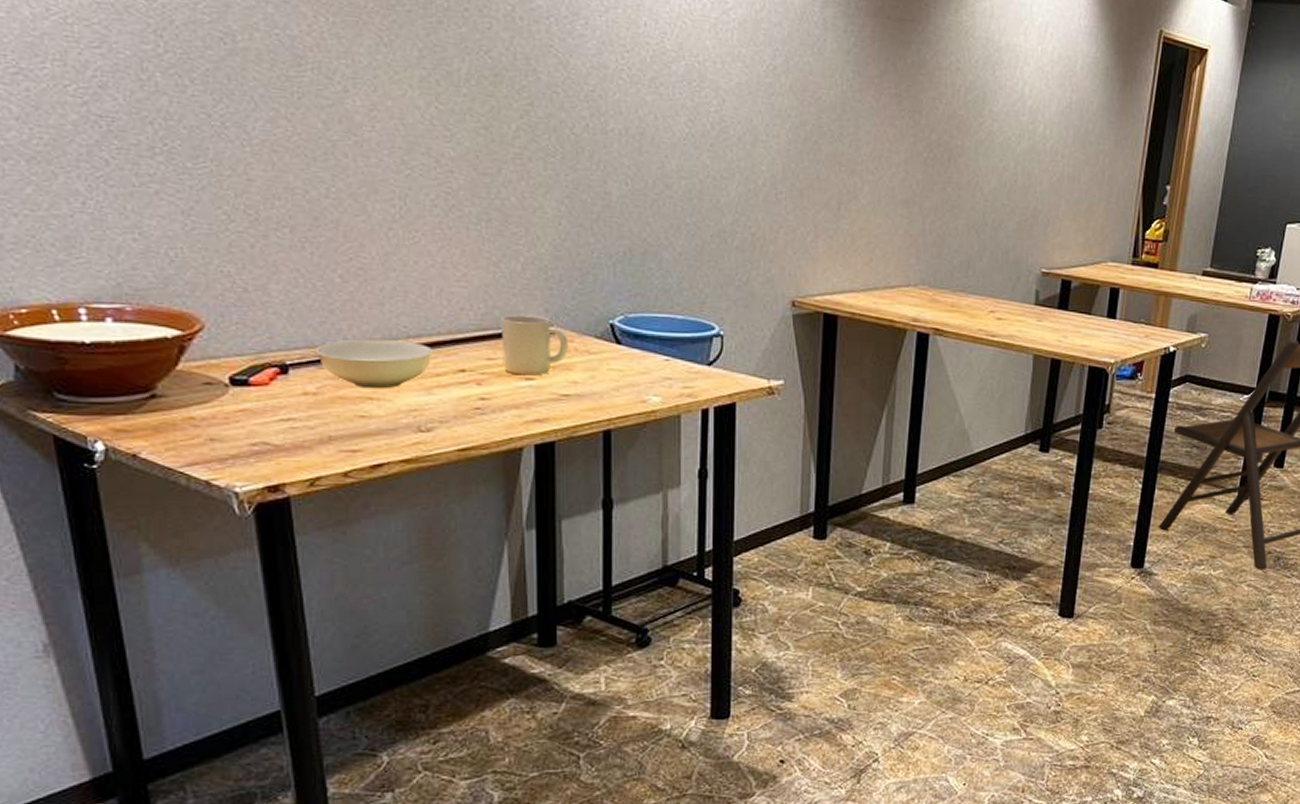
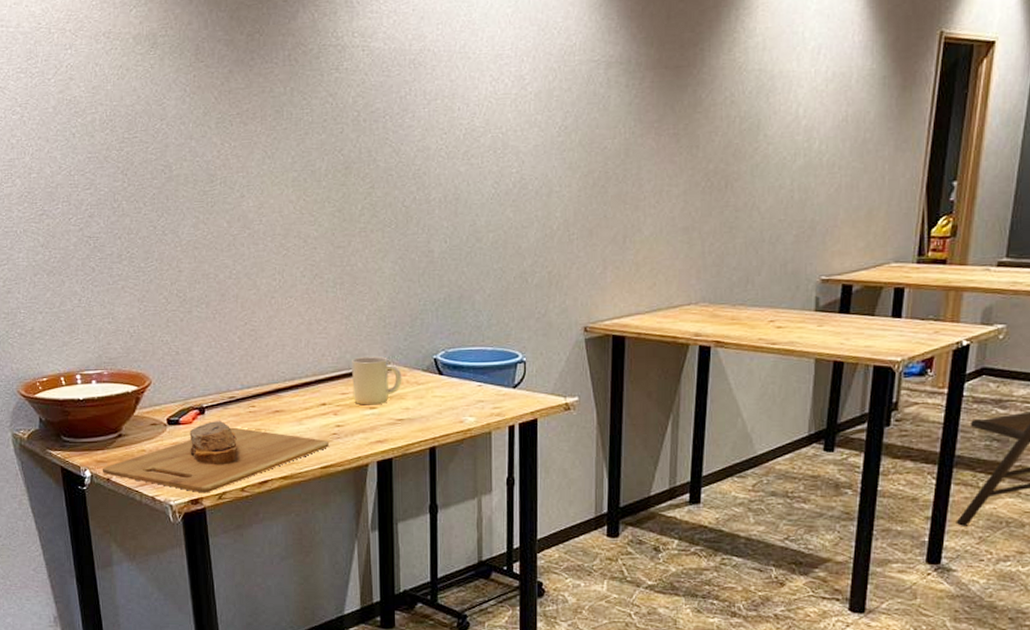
cutting board: none [123,384,471,478] -> present [102,421,330,493]
bowl: present [315,339,432,389] -> none [222,383,302,423]

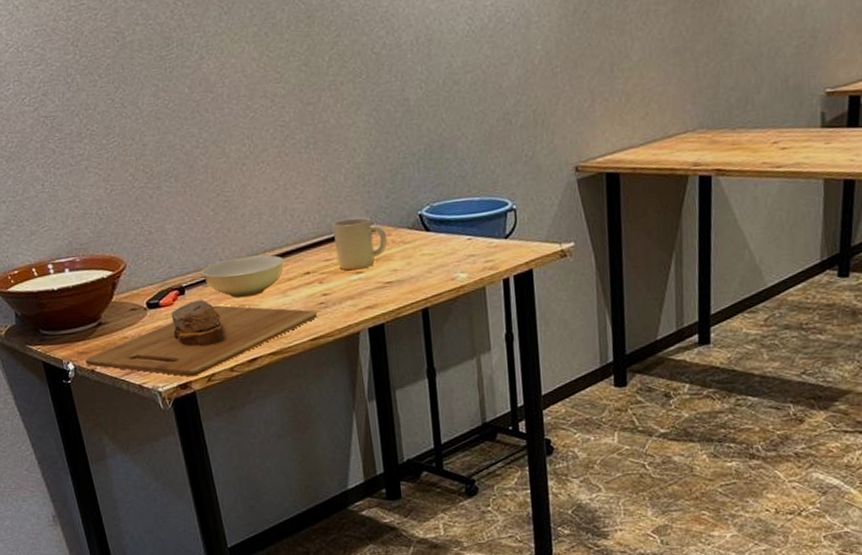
bowl: none [222,383,302,423] -> present [201,255,284,299]

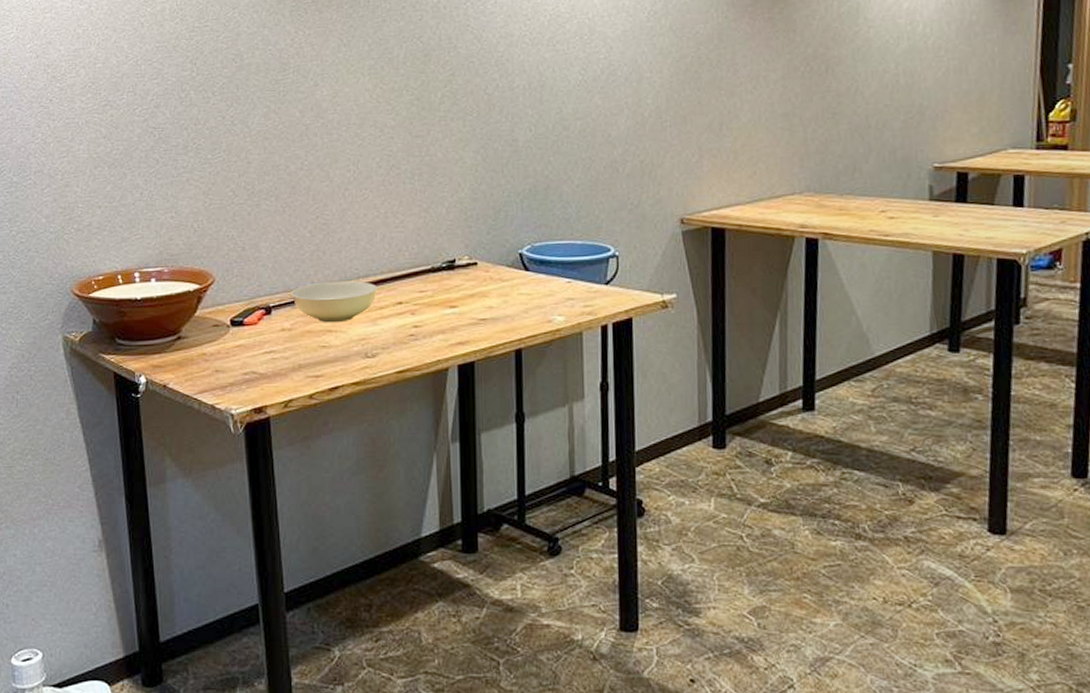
cutting board: present [85,300,318,377] -> none [158,322,407,401]
mug: present [333,216,388,271] -> none [431,250,485,304]

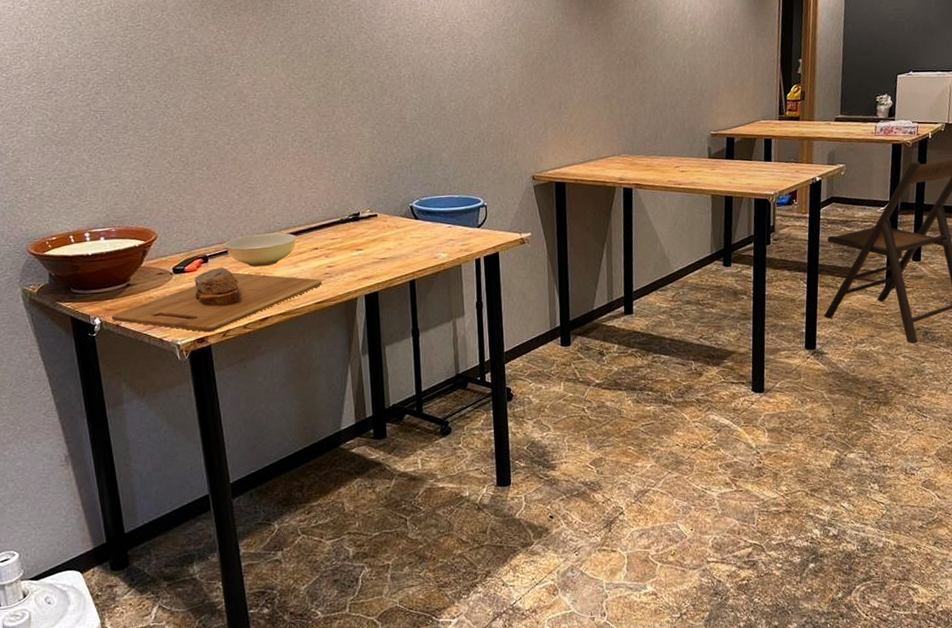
cutting board: none [158,322,407,401] -> present [111,267,323,333]

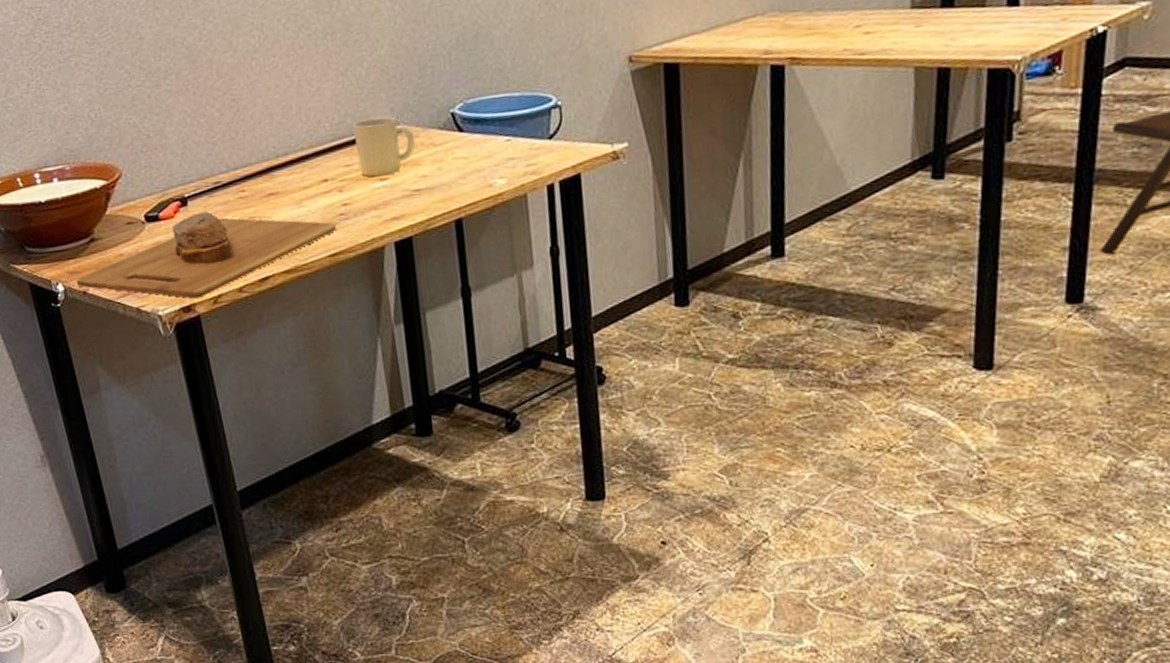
bowl: present [224,232,297,267] -> none [205,160,299,210]
mug: none [339,205,384,248] -> present [353,116,416,177]

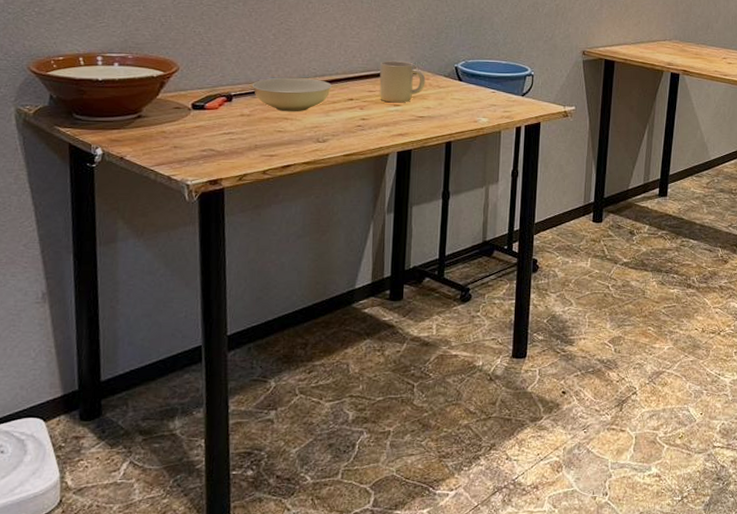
cutting board: present [76,212,337,299] -> none [115,108,354,175]
bowl: none [205,160,299,210] -> present [251,77,332,112]

